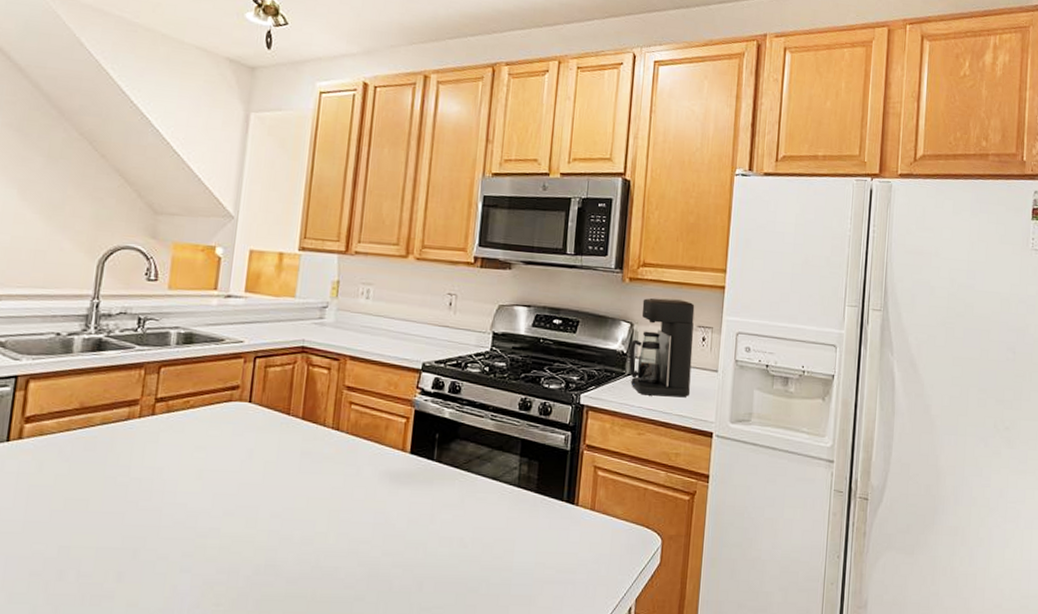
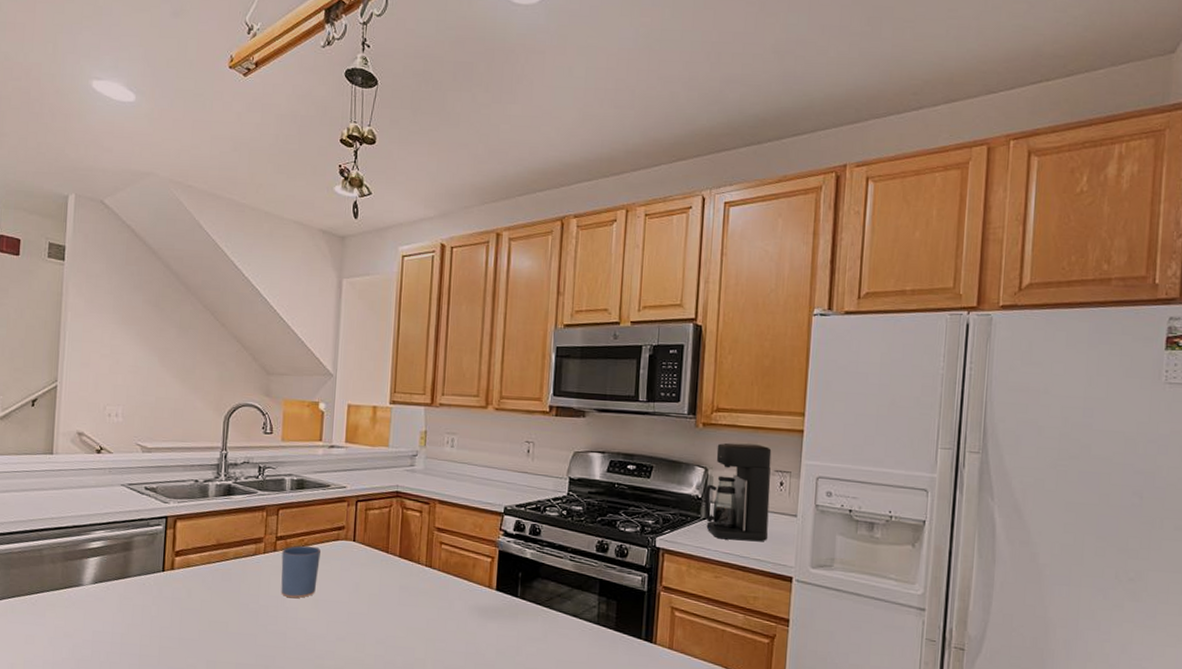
mug: none [157,408,209,469] -> present [281,545,321,598]

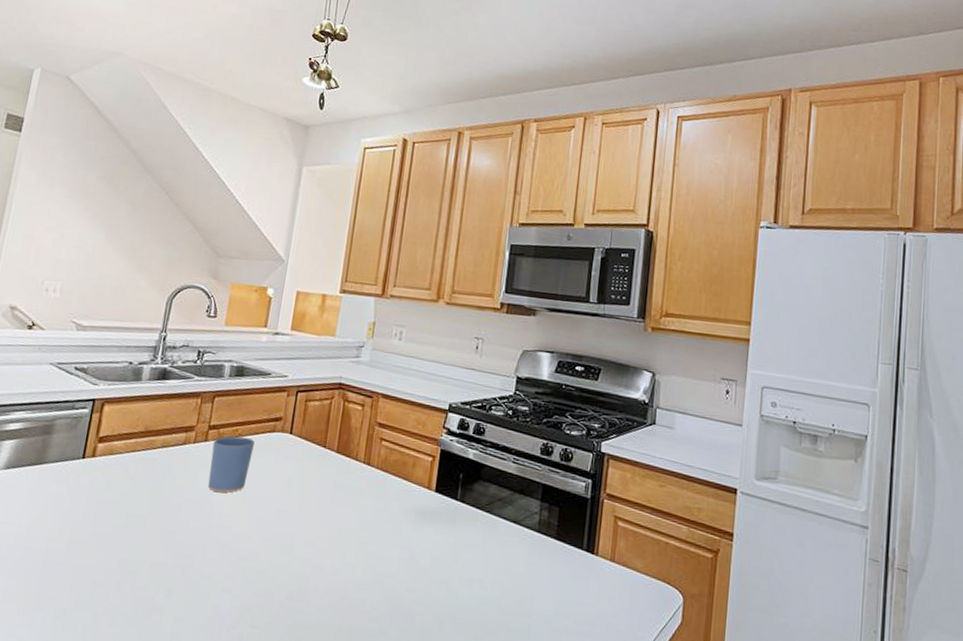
coffee maker: present [704,442,772,541] -> none [651,348,718,450]

